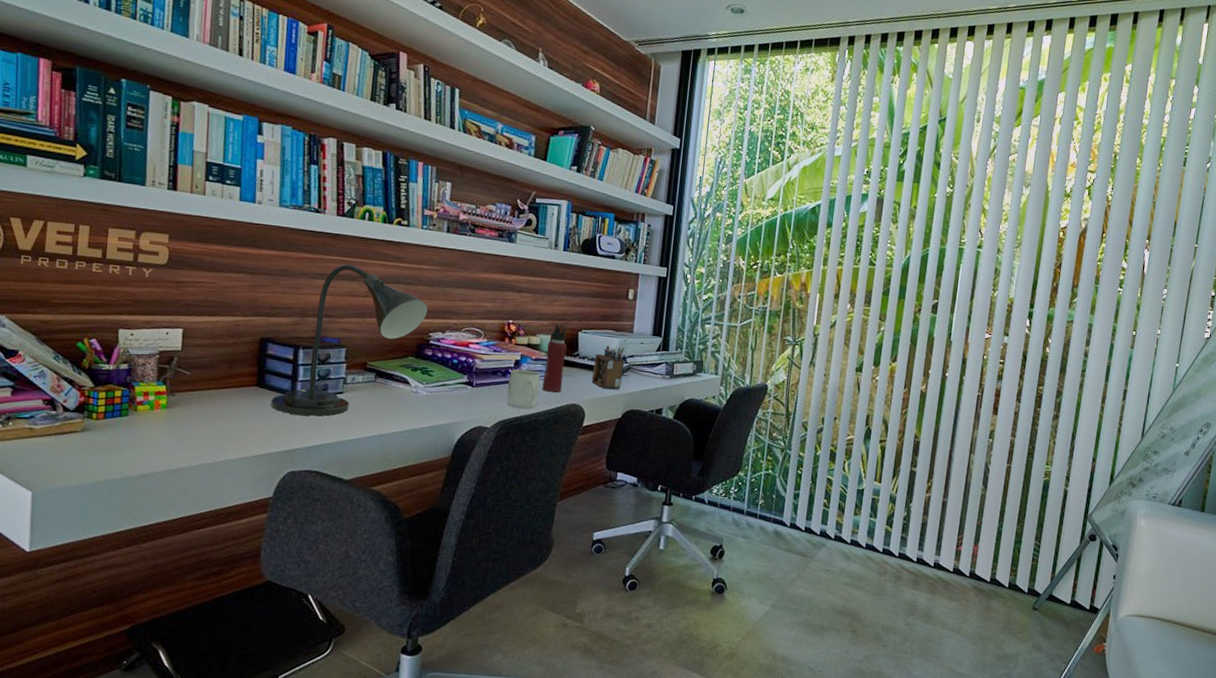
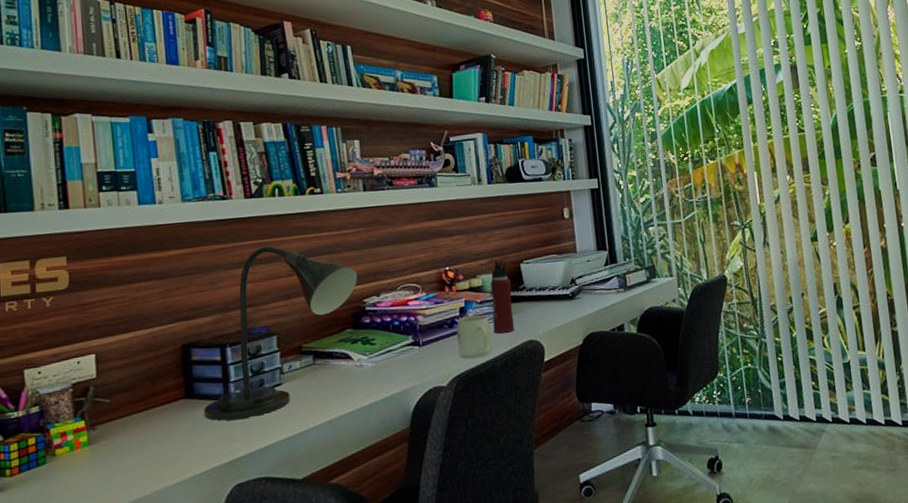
desk organizer: present [591,345,625,390] -> none [542,270,576,318]

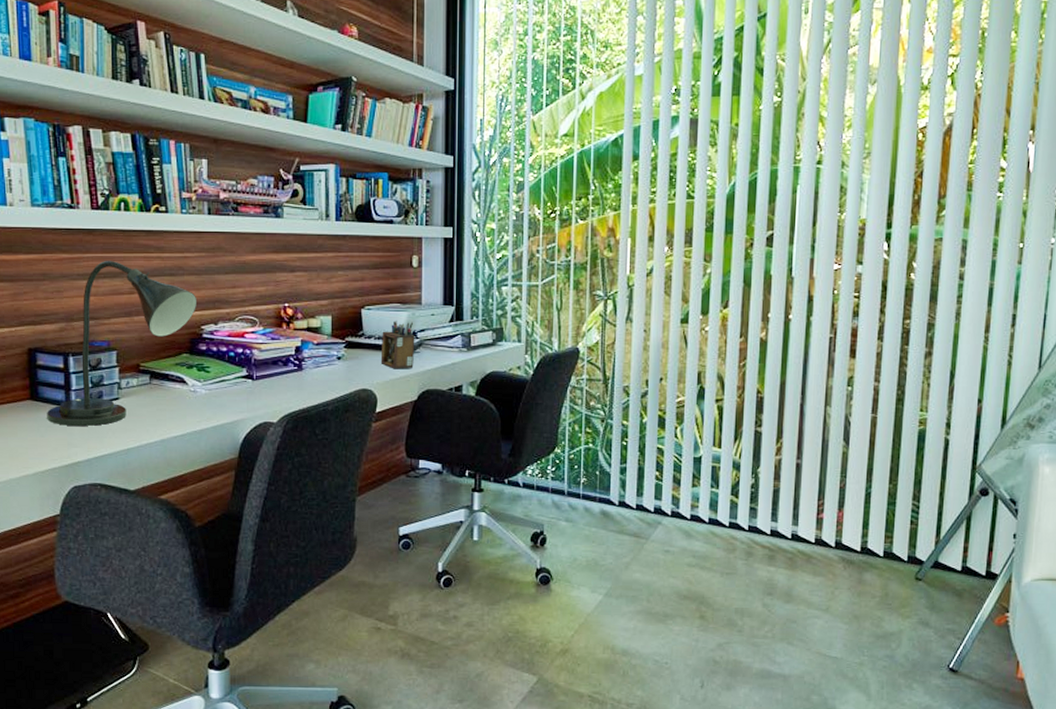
mug: present [456,314,492,359] -> none [291,356,325,399]
water bottle: present [490,260,515,334] -> none [328,302,350,379]
desk organizer: none [542,270,576,318] -> present [380,321,415,370]

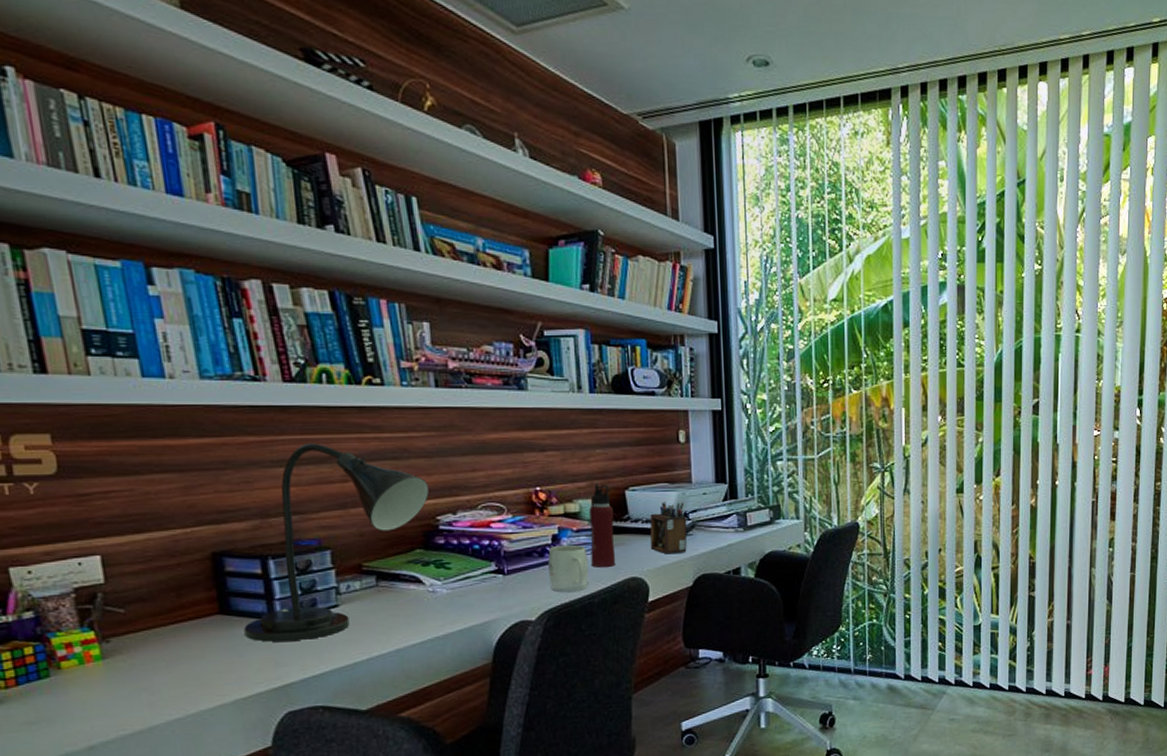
mug: none [291,356,325,399] -> present [548,544,589,593]
water bottle: none [328,302,350,379] -> present [589,484,616,569]

